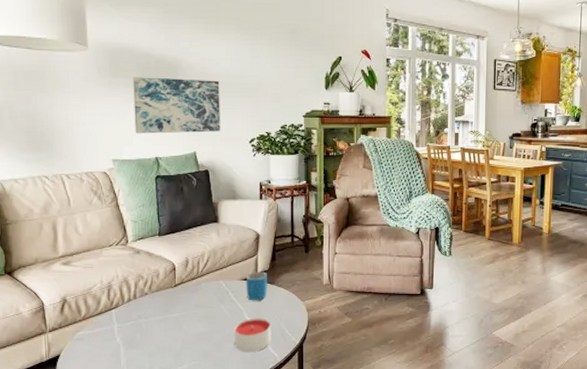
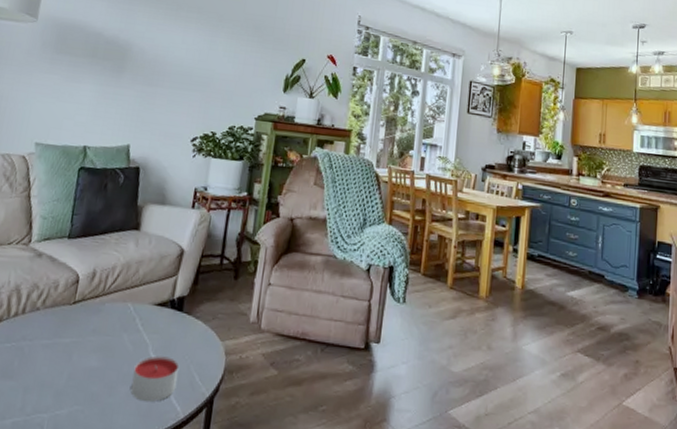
wall art: present [133,77,221,134] -> none [67,55,170,126]
mug: present [246,271,267,301] -> none [156,296,185,334]

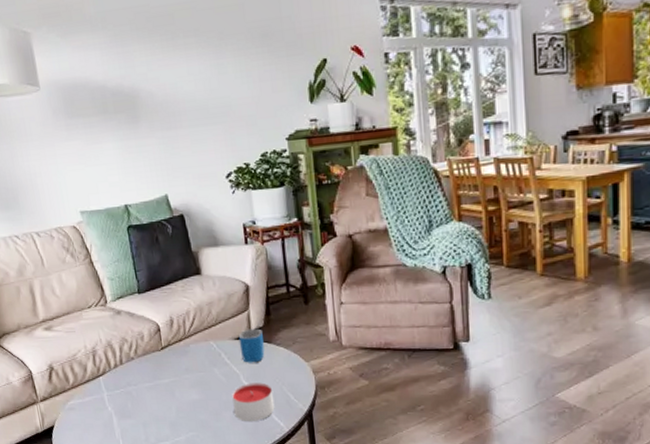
mug: none [156,296,185,334] -> present [238,328,265,363]

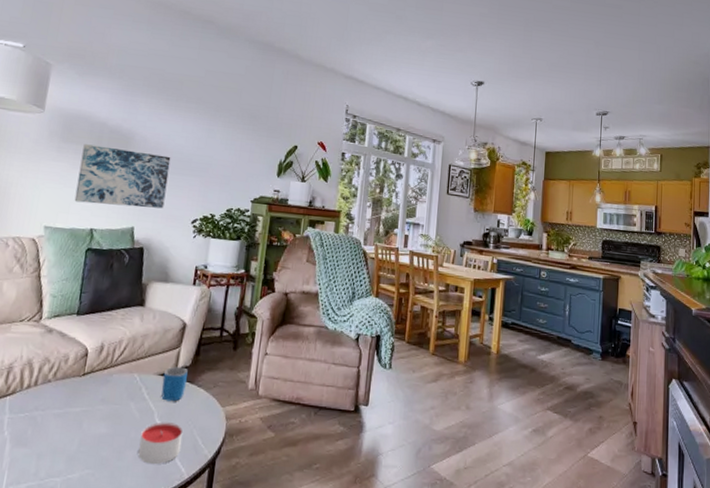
wall art: none [90,107,192,180] -> present [74,144,171,209]

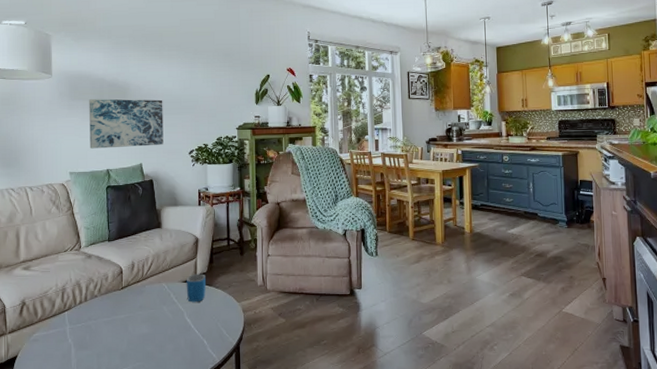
candle: present [138,422,183,465] -> none [176,319,210,354]

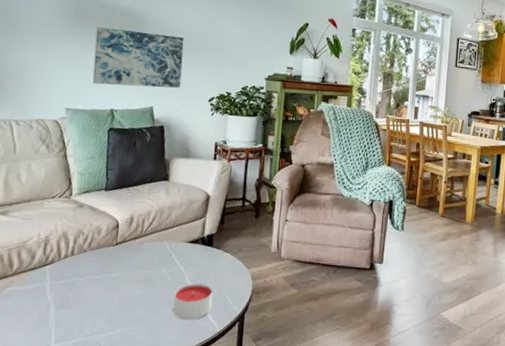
candle: none [176,319,210,354] -> present [173,283,213,321]
mug: present [186,273,206,303] -> none [190,234,214,266]

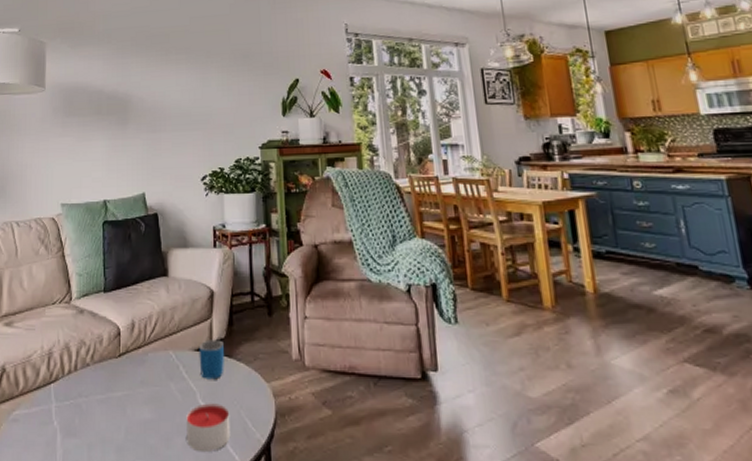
wall art: present [92,27,184,88] -> none [84,113,171,175]
mug: none [190,234,214,266] -> present [199,339,224,380]

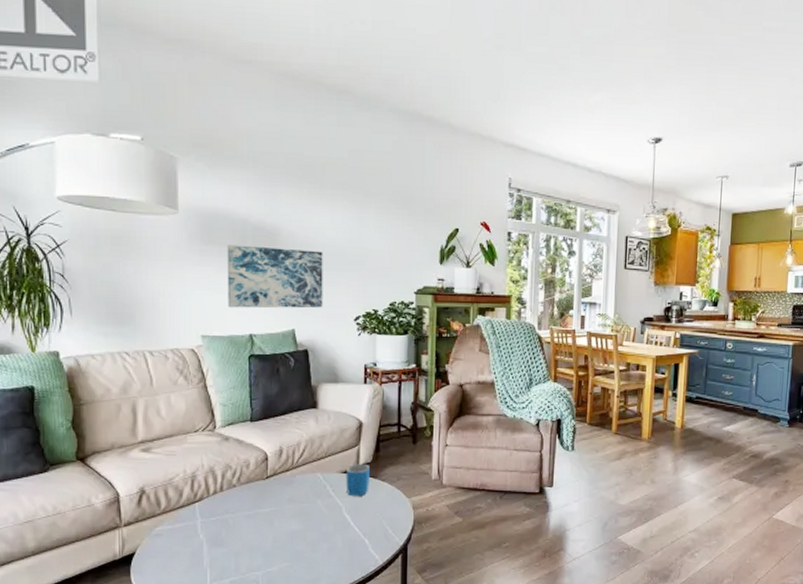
wall art: none [84,113,171,175] -> present [227,245,323,308]
candle: present [186,403,231,453] -> none [332,515,373,554]

